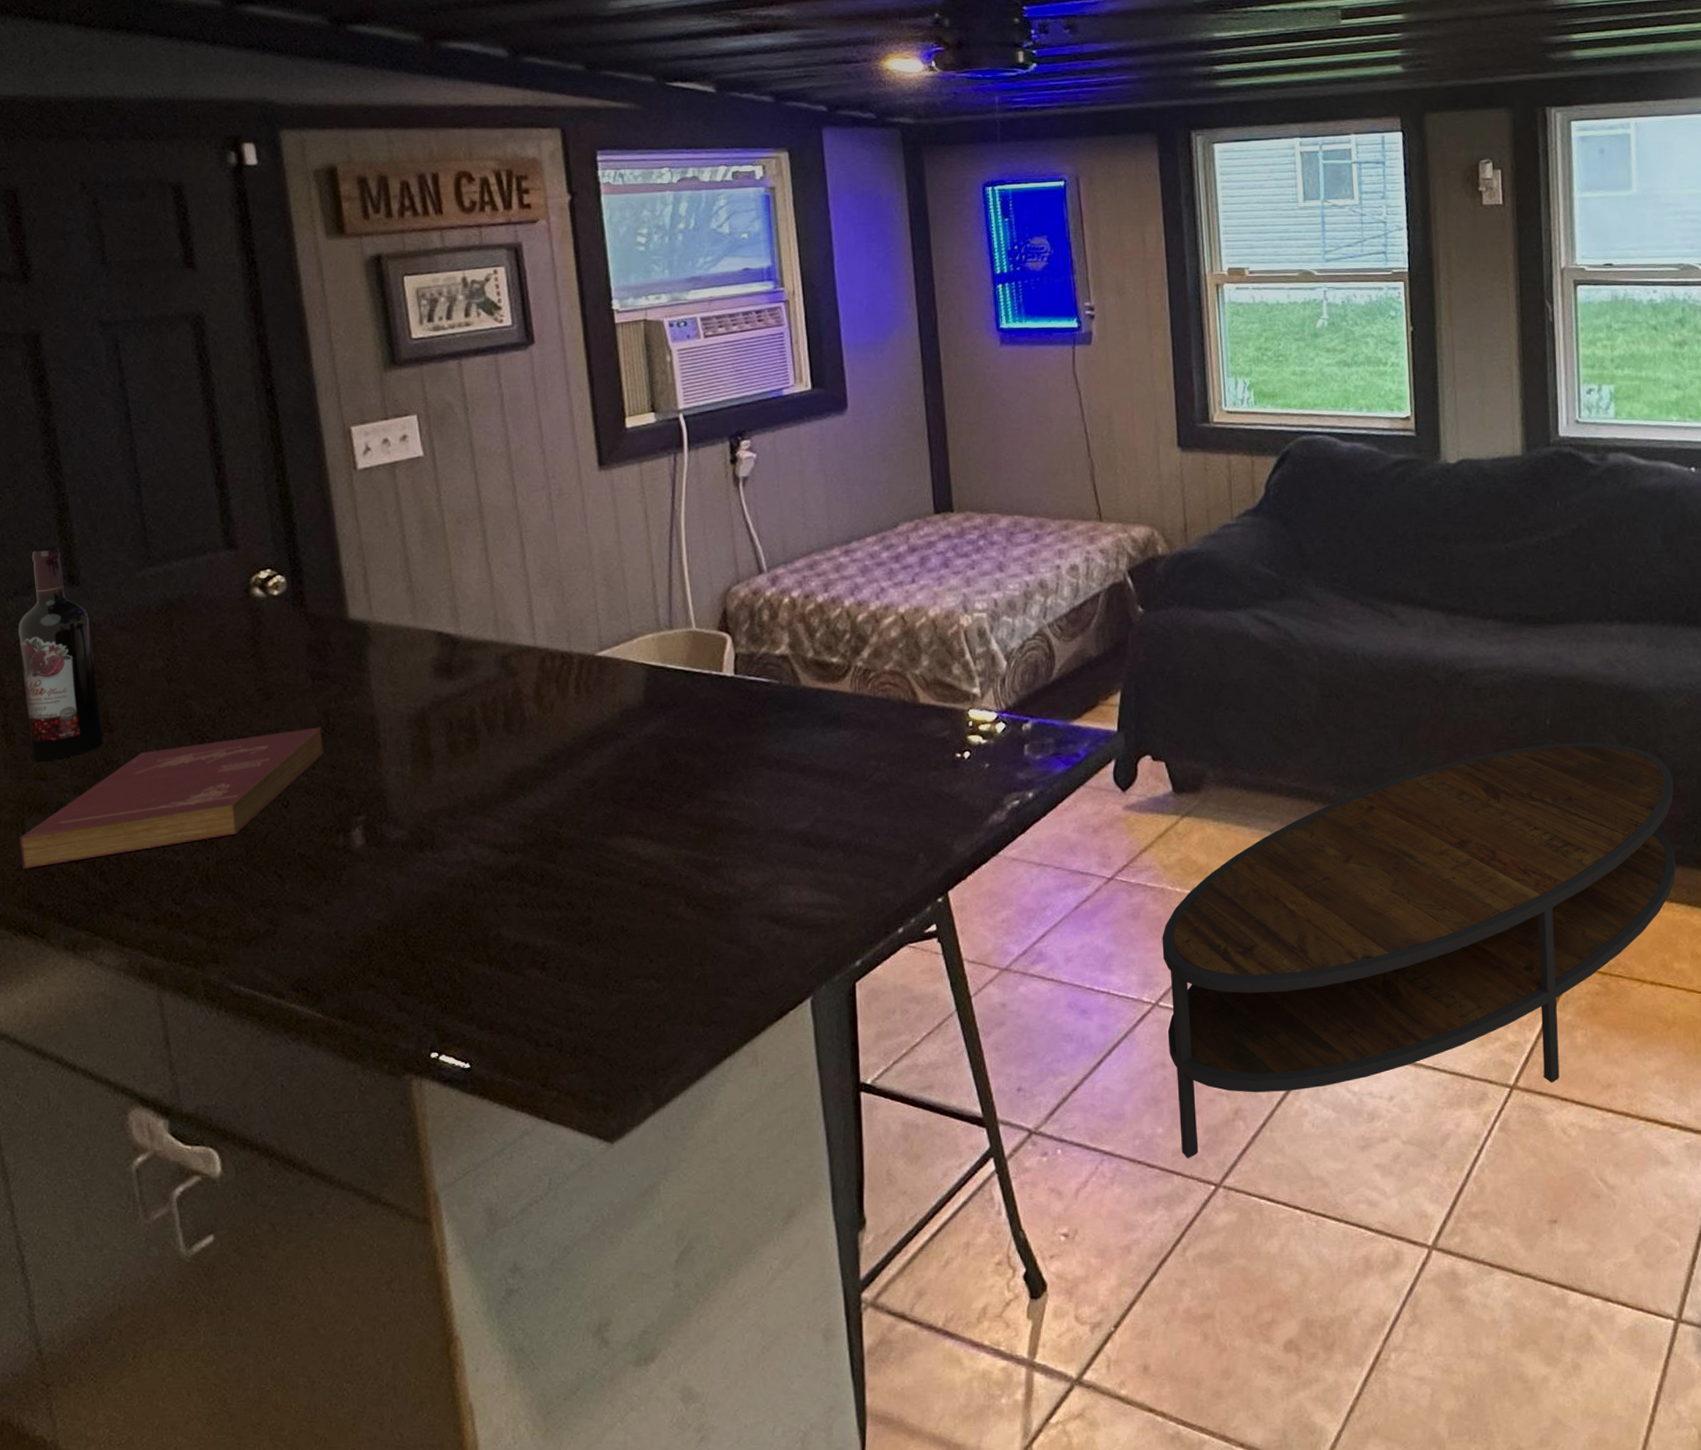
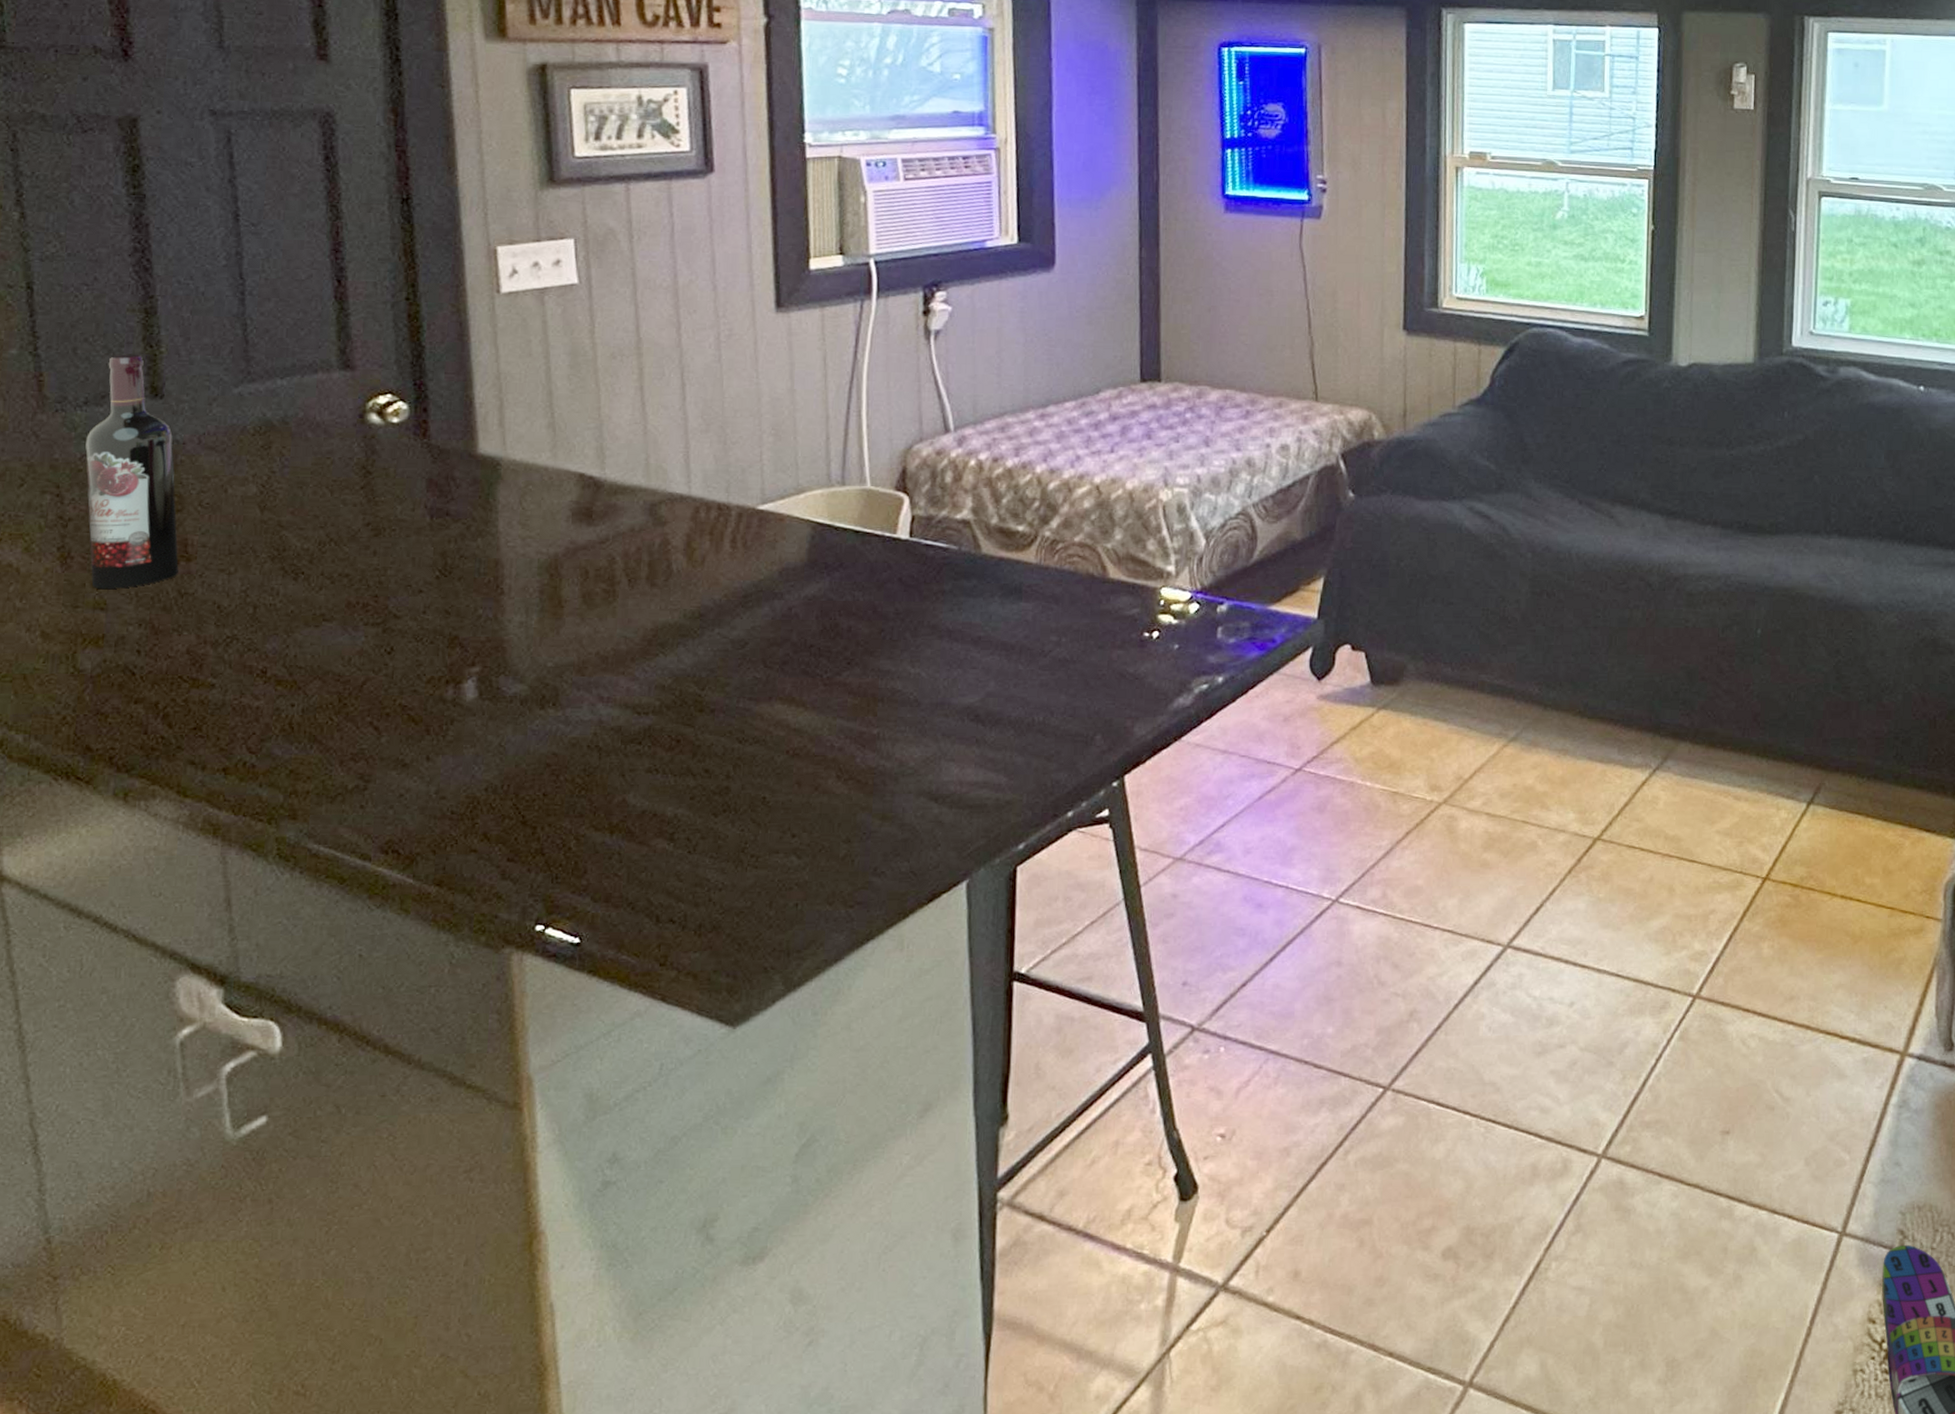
book: present [19,727,324,869] -> none [68,568,438,707]
coffee table: present [1162,742,1676,1158] -> none [1346,653,1879,1059]

